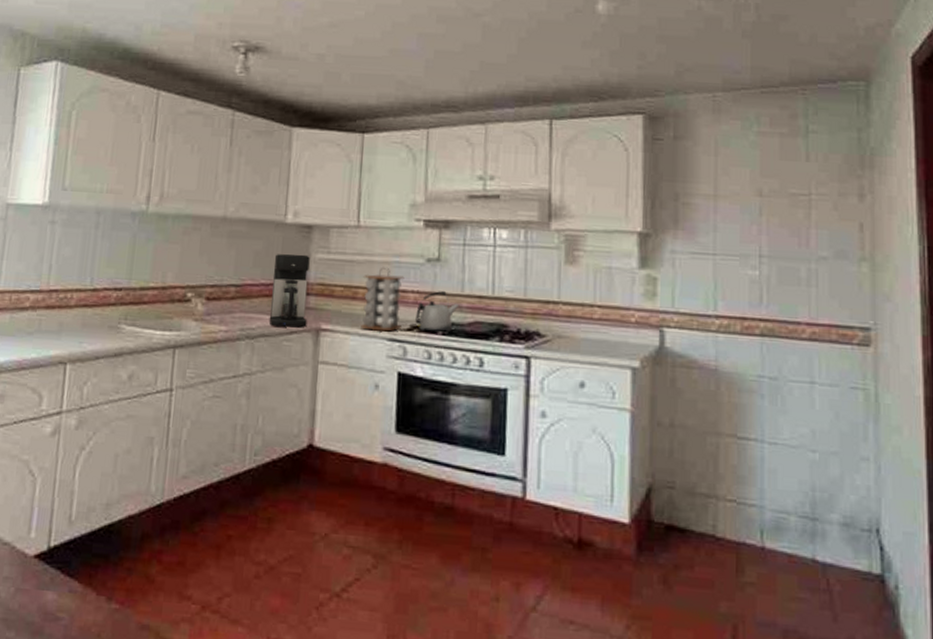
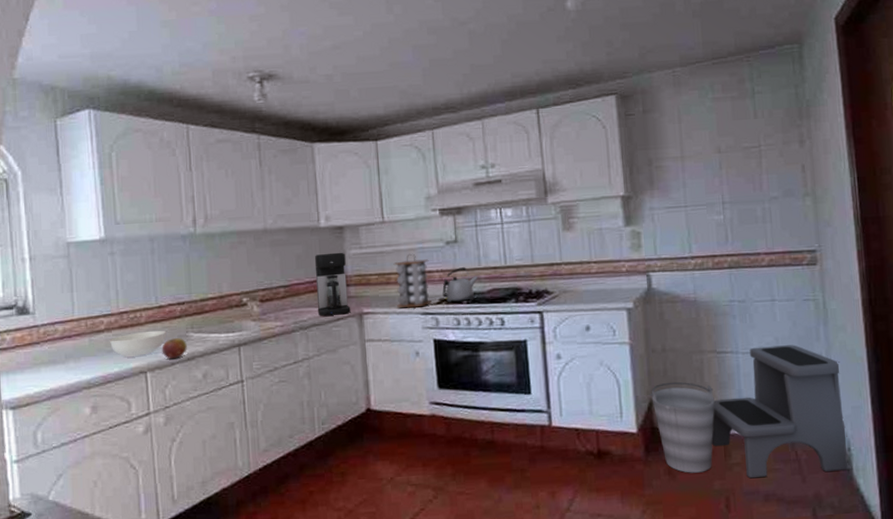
bowl: none [31,315,97,345] -> present [109,330,167,358]
fruit: none [87,328,117,353] -> present [162,338,187,360]
bucket: none [648,465,729,588] -> present [649,381,715,473]
step stool: none [721,438,900,615] -> present [711,345,853,479]

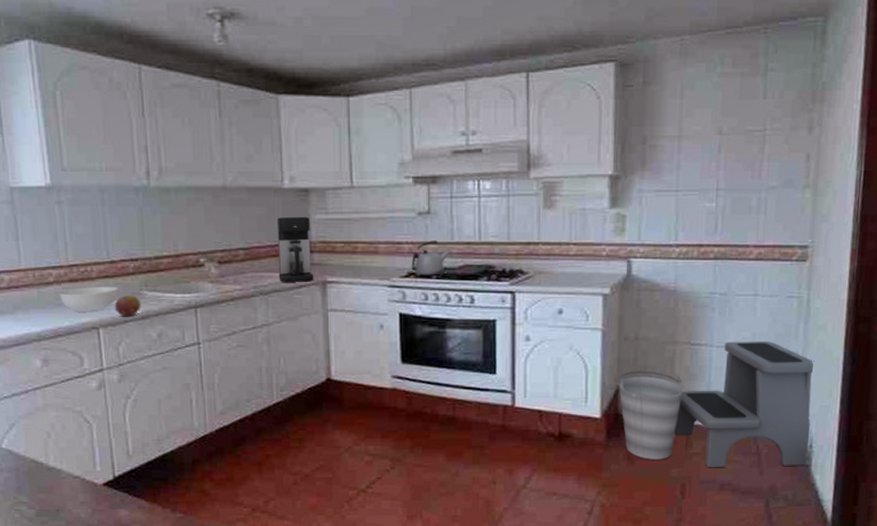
spice rack: present [393,253,432,309] -> none [361,222,399,281]

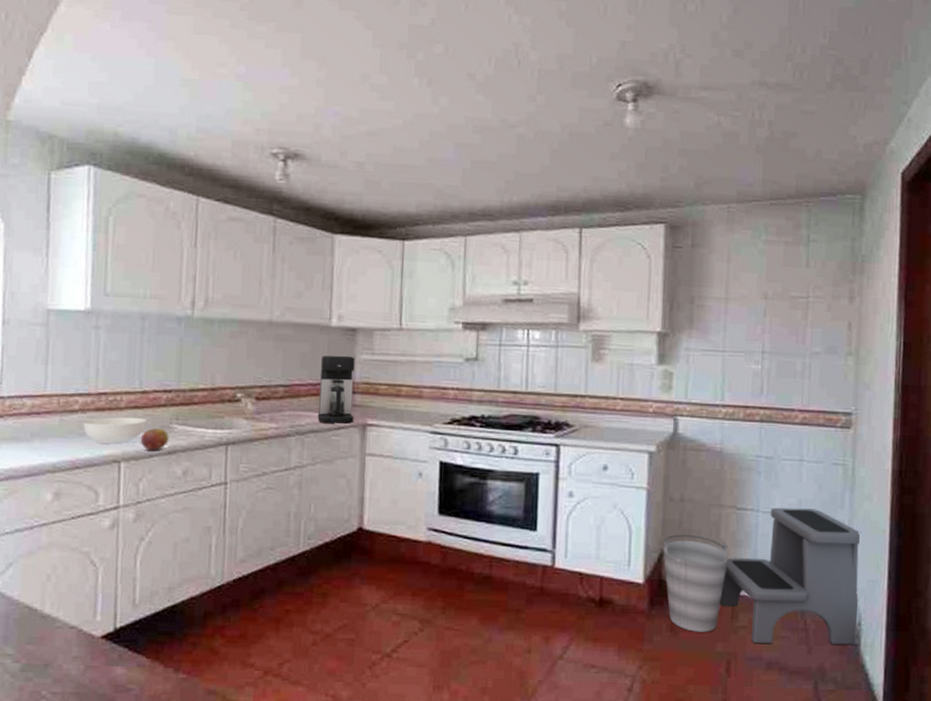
kettle: present [411,241,450,276] -> none [455,387,496,424]

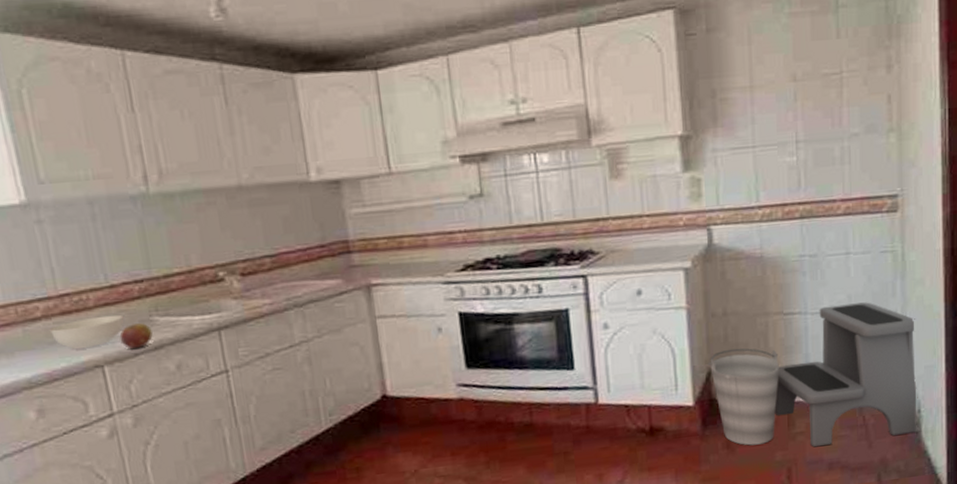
coffee maker: present [317,355,355,424] -> none [305,212,356,291]

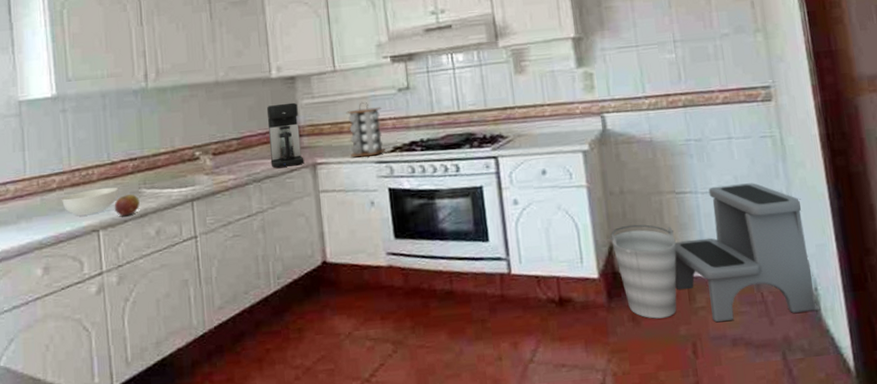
coffee maker: none [305,212,356,291] -> present [266,102,304,169]
spice rack: none [405,211,454,278] -> present [346,101,385,158]

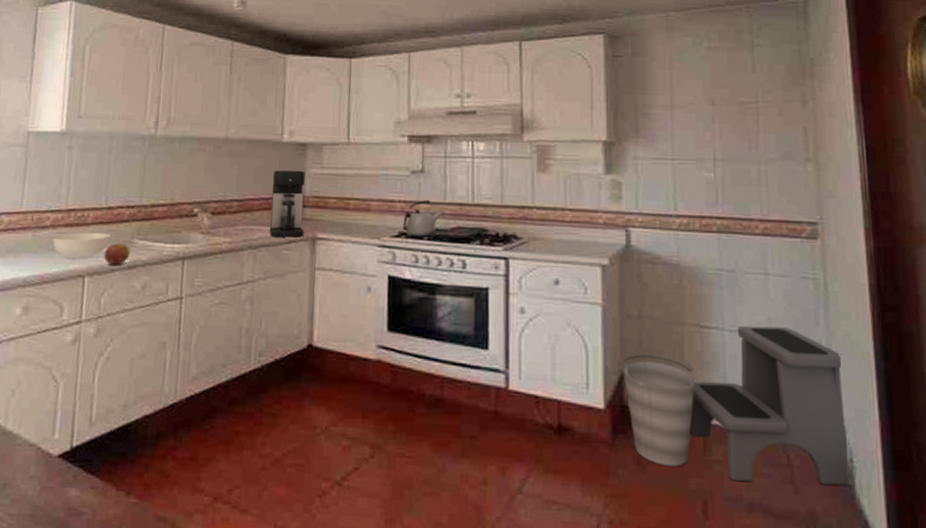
spice rack: present [346,101,385,158] -> none [353,179,392,240]
kettle: none [396,114,432,150] -> present [403,200,443,237]

